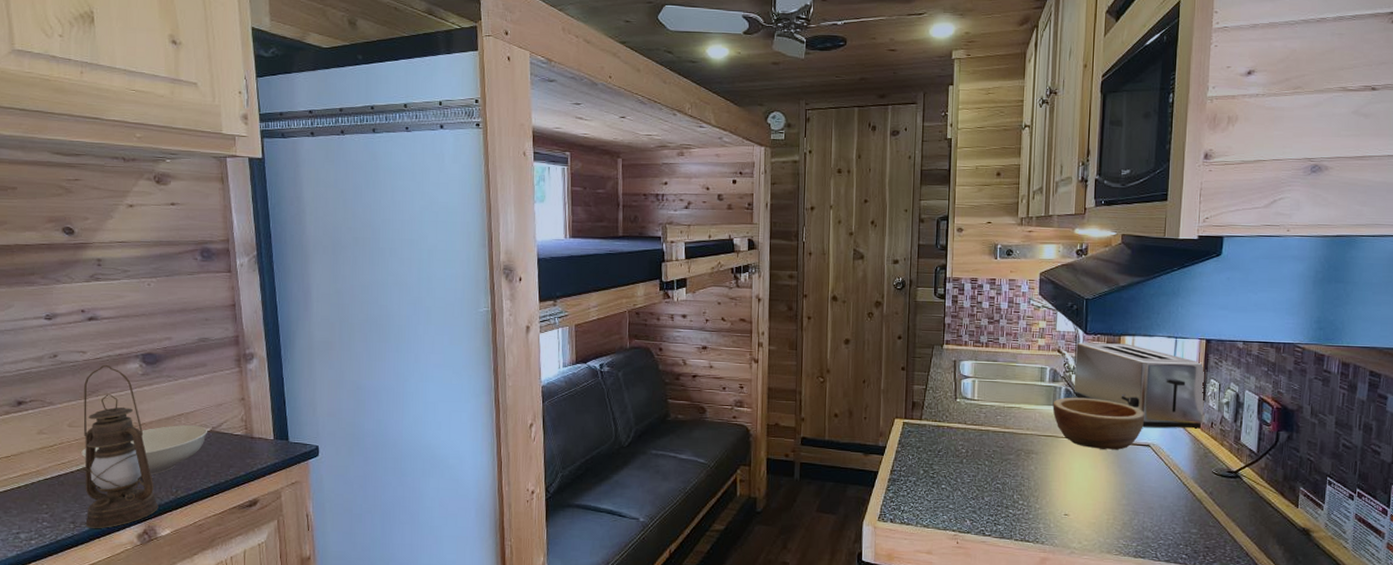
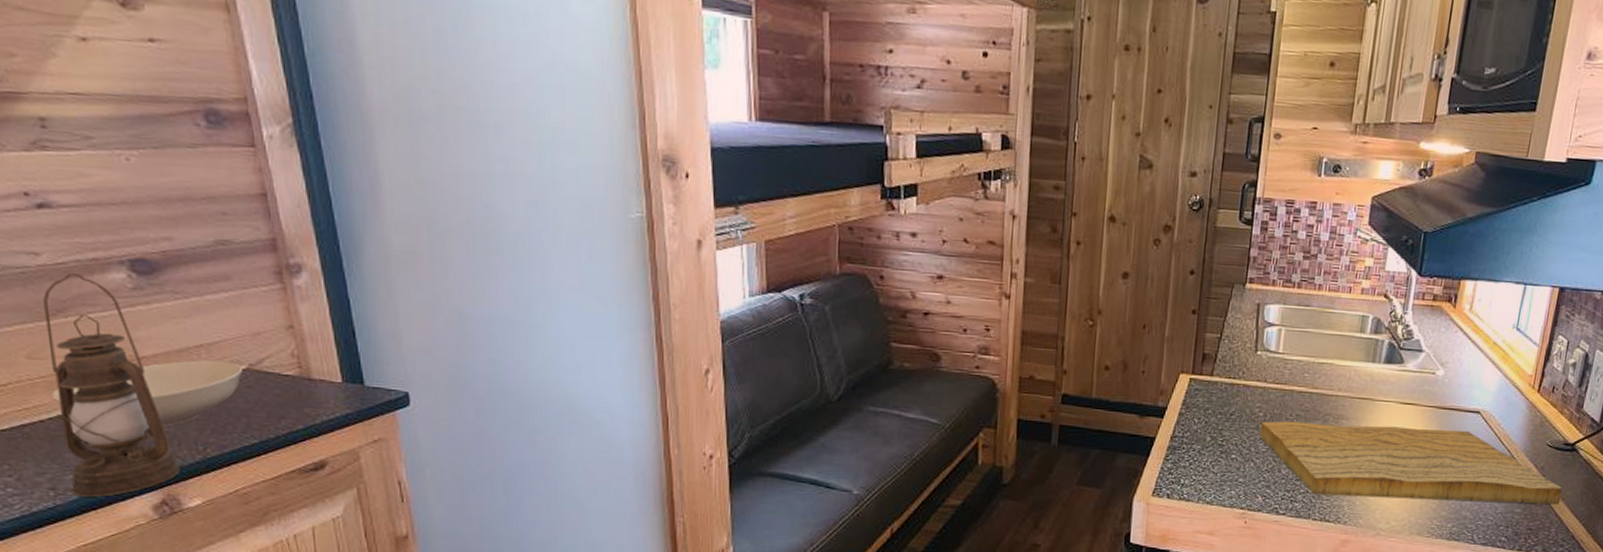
cutting board: none [963,456,1232,525] -> present [1259,421,1563,504]
bowl: present [1052,397,1145,450] -> none [1371,352,1479,417]
toaster: present [1073,342,1207,429] -> none [1398,286,1556,394]

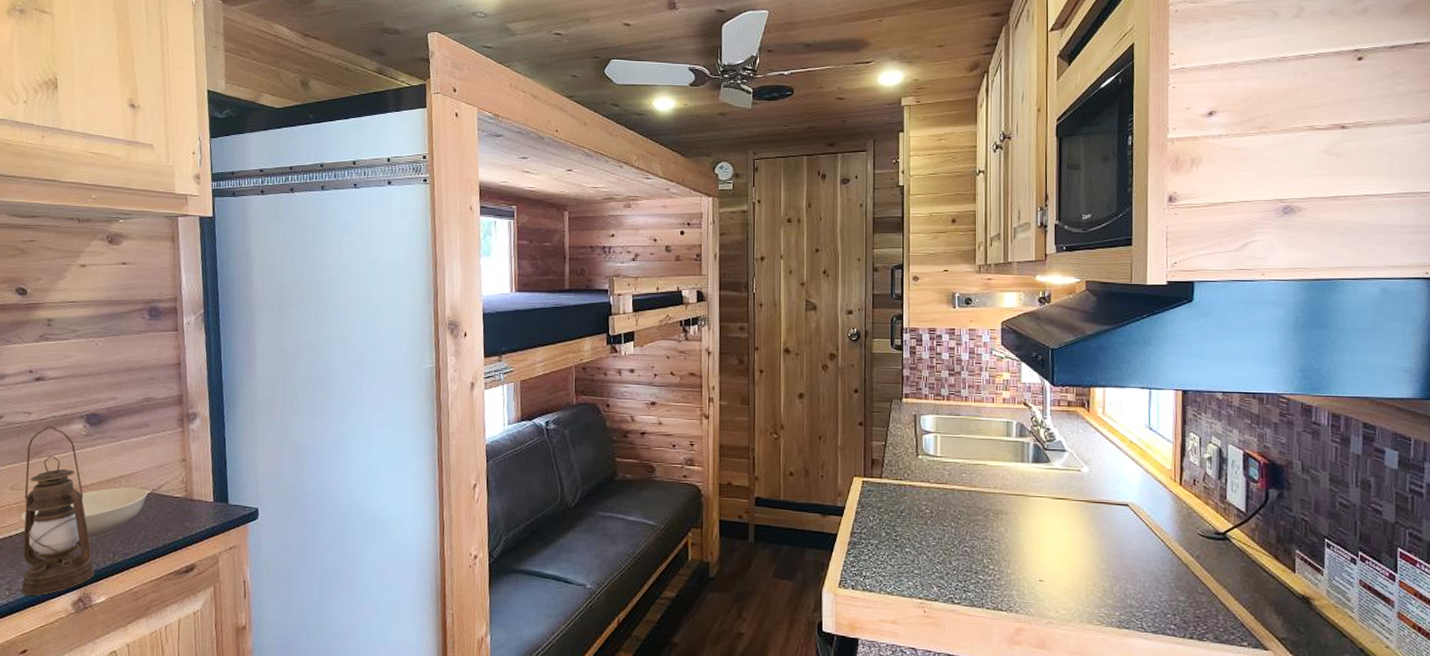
cutting board: present [1259,421,1563,504] -> none [928,517,1222,592]

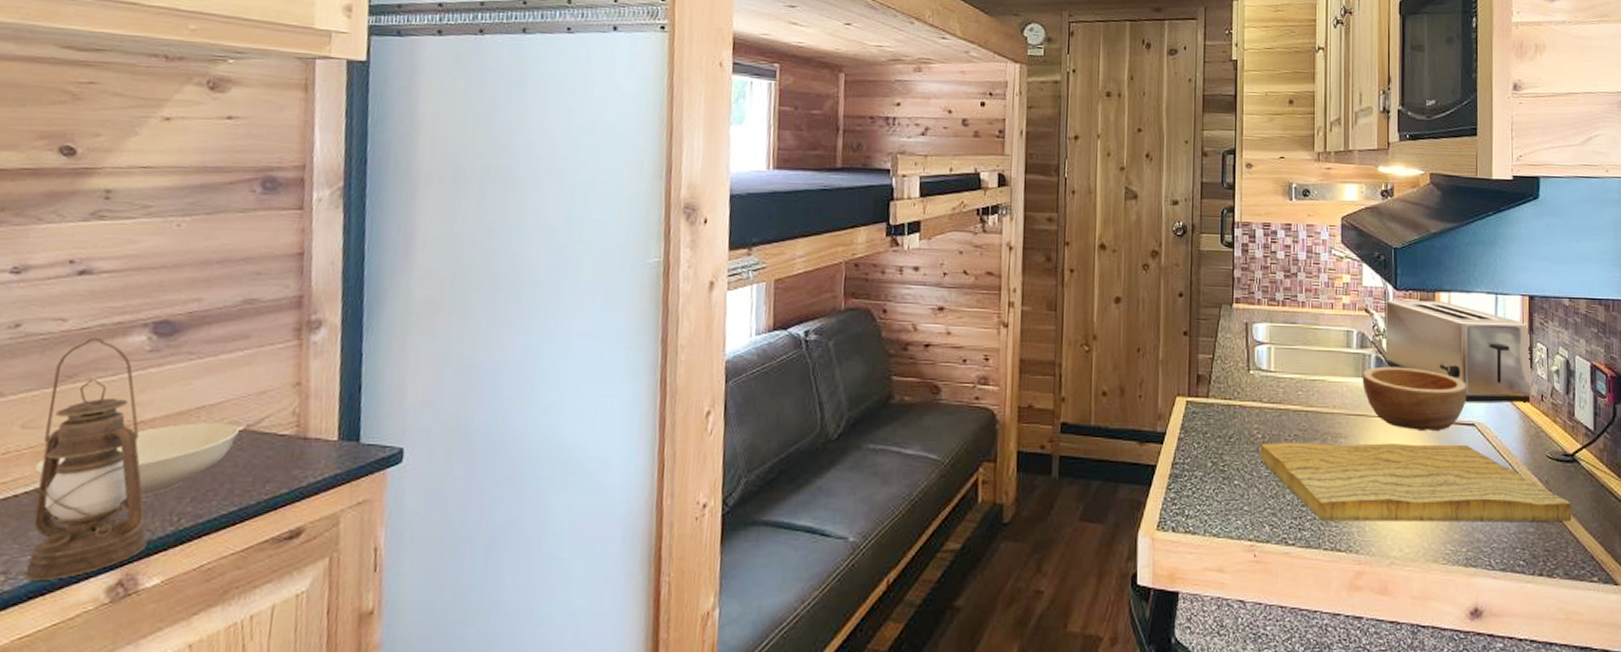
cutting board: none [928,517,1222,592] -> present [1260,442,1572,522]
bowl: none [1021,453,1121,510] -> present [1362,366,1468,431]
toaster: none [1043,395,1185,486] -> present [1385,300,1532,403]

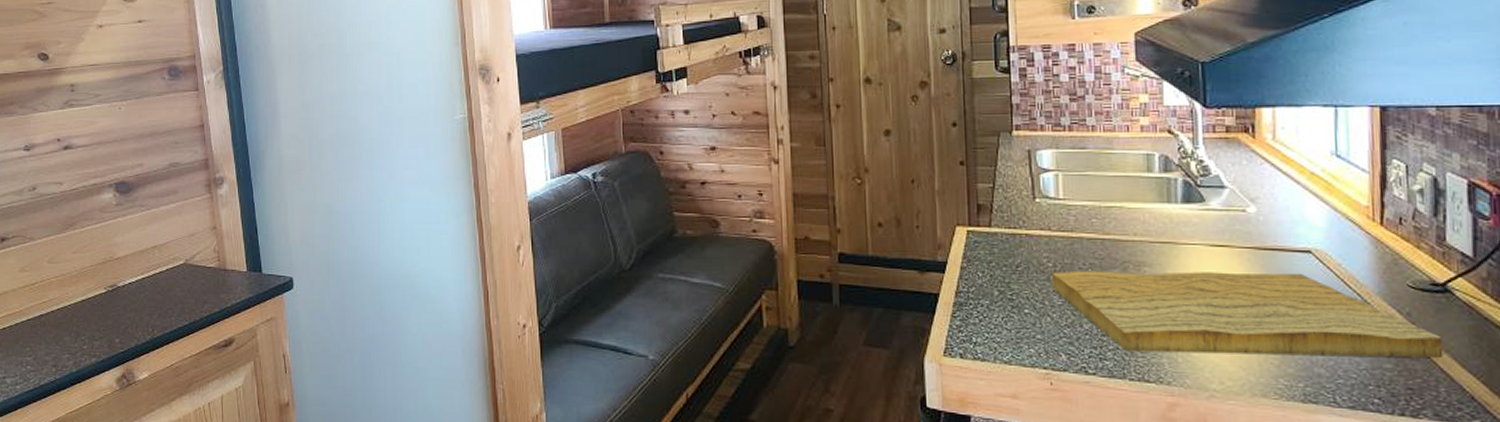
lantern: present [24,337,147,580] -> none [62,195,136,372]
bowl: present [33,423,240,497] -> none [60,258,182,314]
bowl: present [1362,366,1468,431] -> none [1167,190,1301,258]
toaster: present [1385,300,1532,403] -> none [1193,118,1387,227]

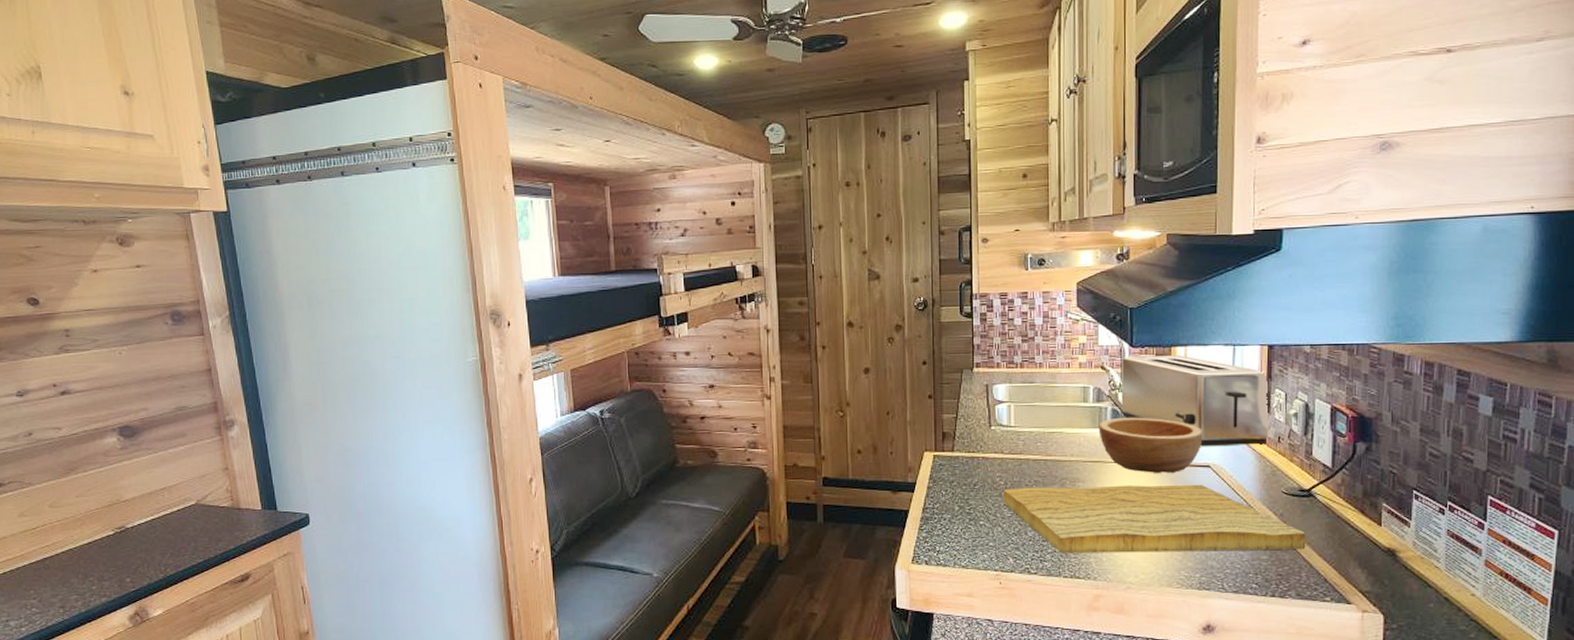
bowl: none [1167,190,1301,258] -> present [1098,417,1203,473]
toaster: none [1193,118,1387,227] -> present [1121,355,1270,446]

